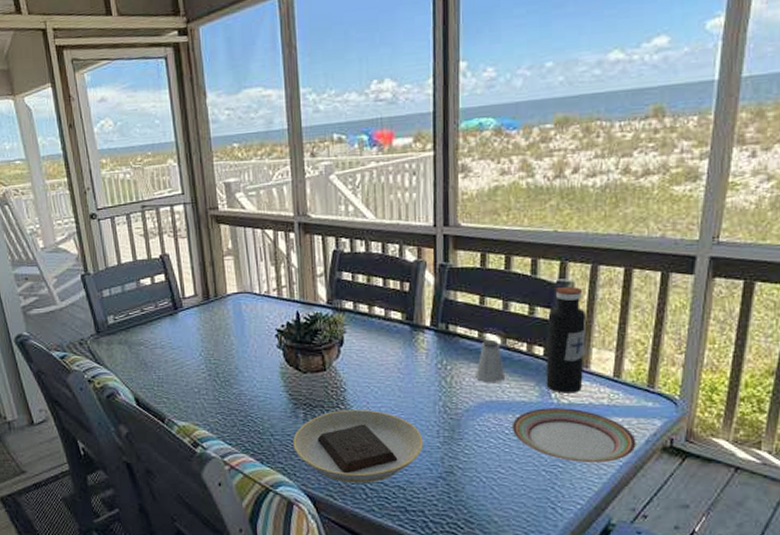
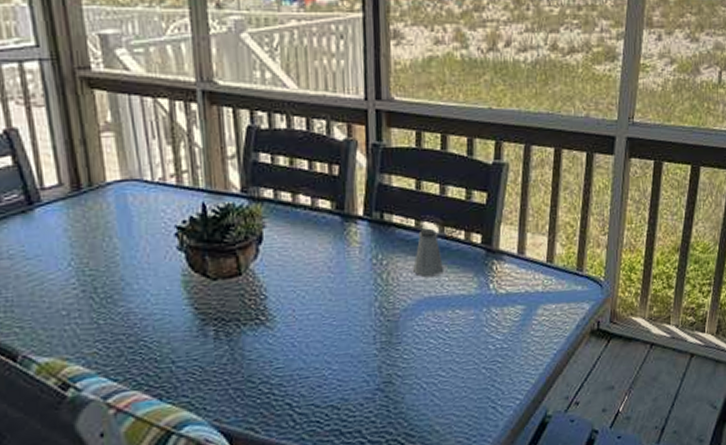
plate: present [293,409,423,483] -> none [201,319,359,411]
plate: present [511,408,636,463] -> none [451,298,568,355]
water bottle: present [546,286,587,394] -> none [484,167,522,283]

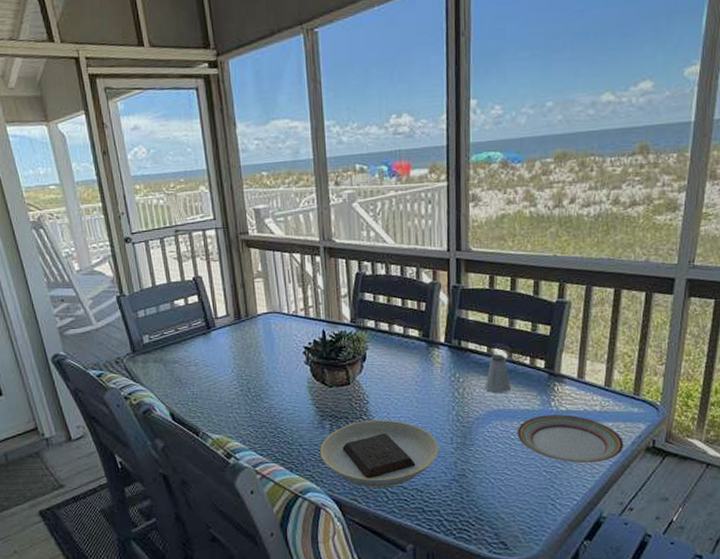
plate: none [201,319,359,411] -> present [320,419,439,488]
plate: none [451,298,568,355] -> present [517,414,624,464]

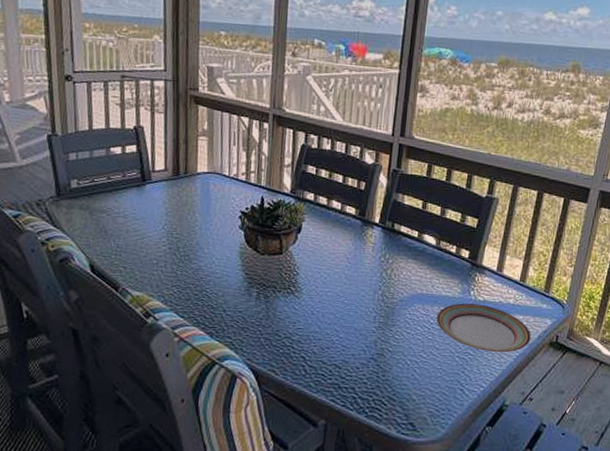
plate: present [320,419,439,488] -> none [243,291,361,361]
saltshaker: present [485,354,510,394] -> none [412,239,436,278]

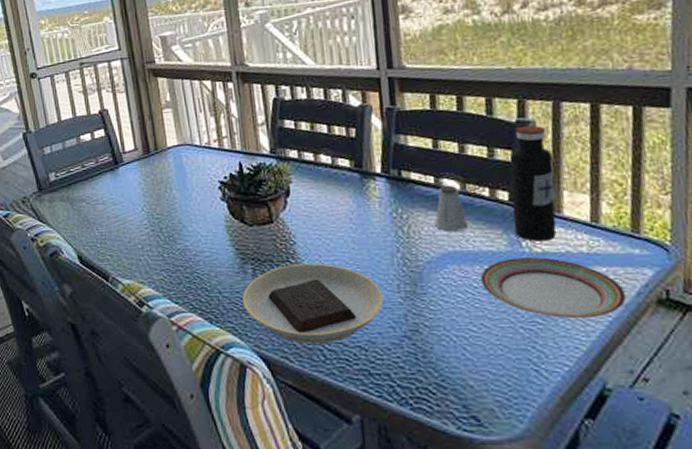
plate: none [243,291,361,361] -> present [242,263,384,344]
saltshaker: none [412,239,436,278] -> present [435,185,467,232]
water bottle: none [467,201,506,292] -> present [510,125,557,242]

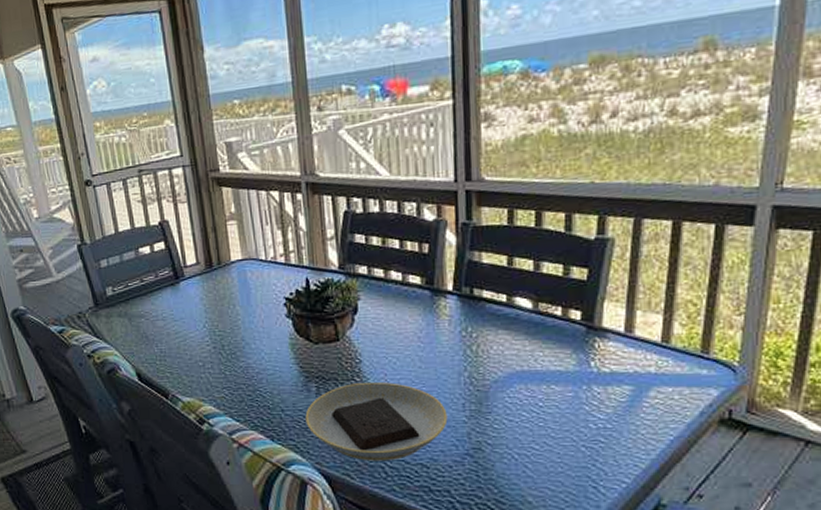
saltshaker: present [435,185,467,232] -> none [504,303,537,351]
plate: present [480,257,627,319] -> none [546,377,689,438]
water bottle: present [510,125,557,242] -> none [584,242,630,362]

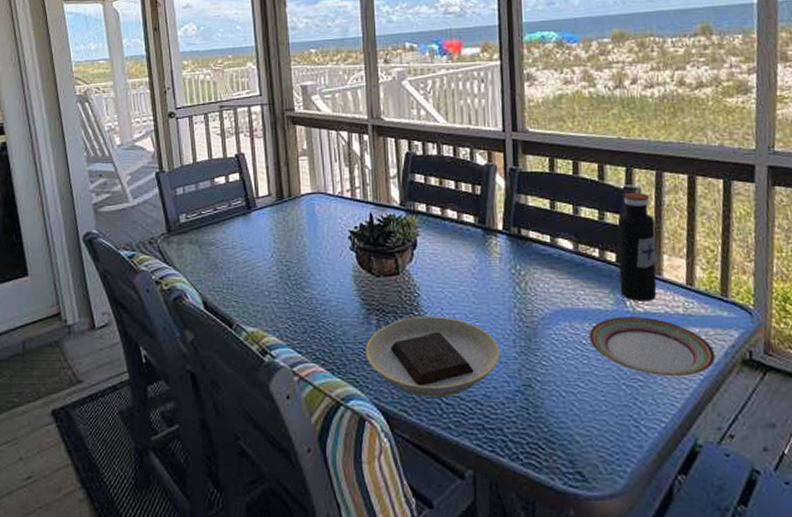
plate: none [546,377,689,438] -> present [588,317,716,377]
water bottle: none [584,242,630,362] -> present [618,192,657,302]

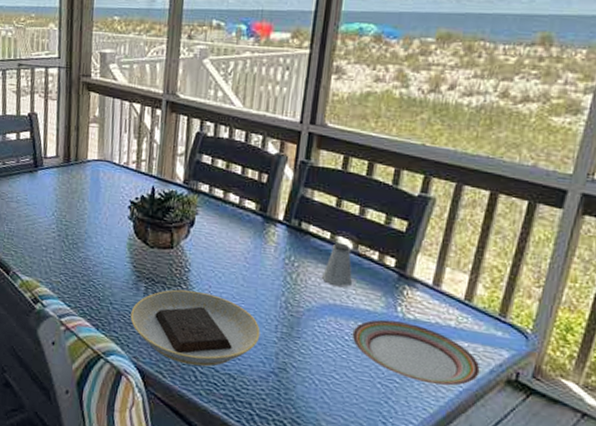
saltshaker: none [549,244,579,290] -> present [322,242,352,287]
water bottle: present [618,192,657,302] -> none [393,200,445,310]

